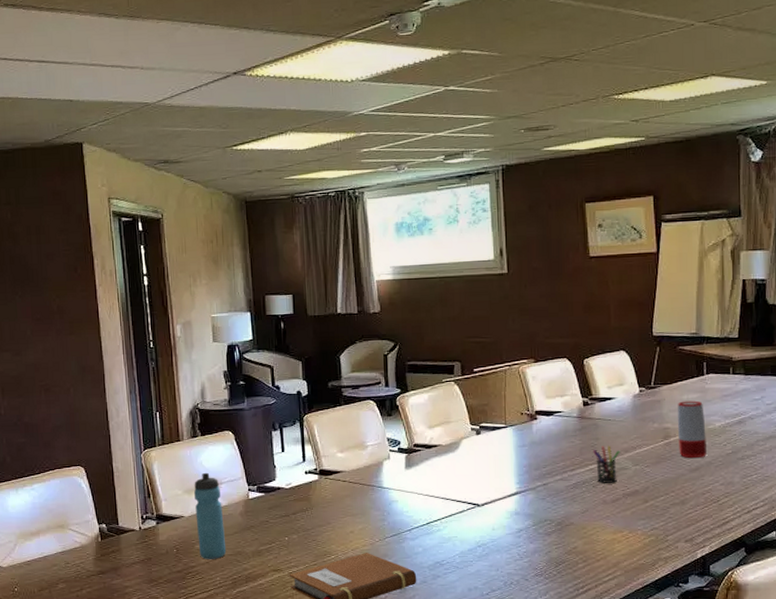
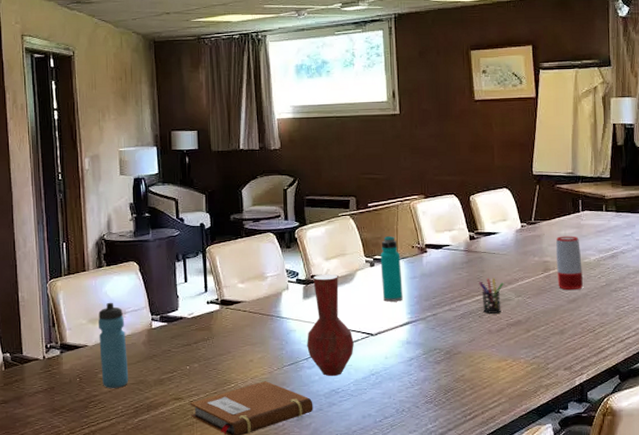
vase: none [410,442,459,549] -> present [307,274,354,377]
water bottle: none [487,402,511,471] -> present [380,235,403,302]

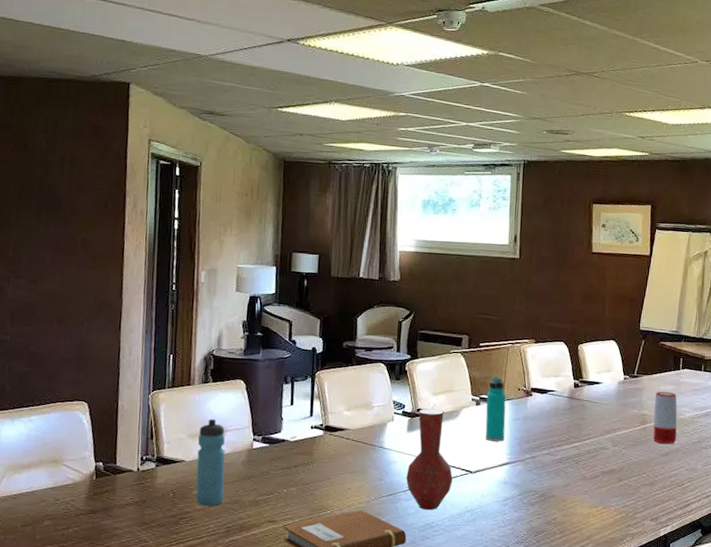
pen holder: present [479,278,504,314] -> none [579,426,603,461]

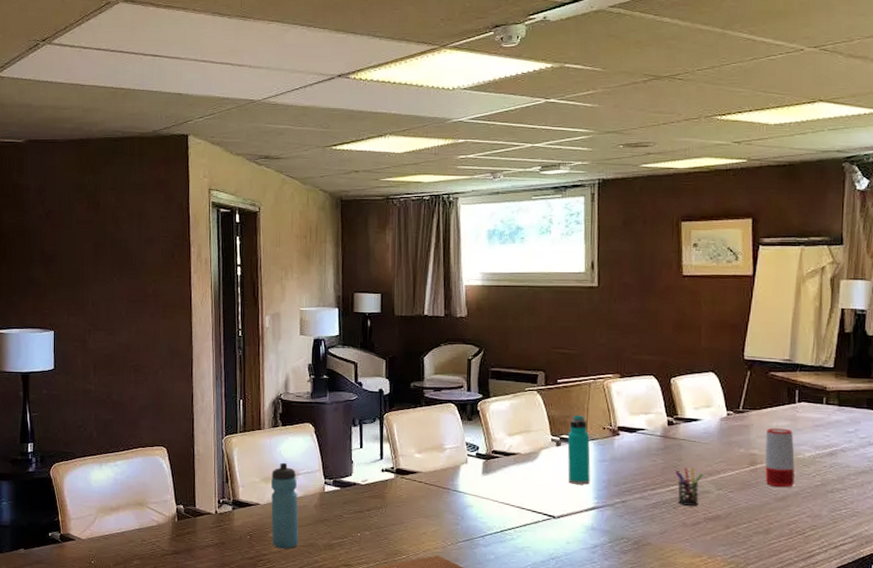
vase: present [406,408,453,511] -> none [484,450,534,557]
pen holder: none [579,426,603,461] -> present [675,467,704,506]

